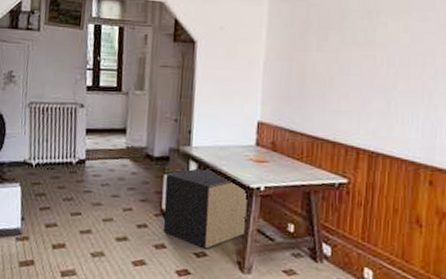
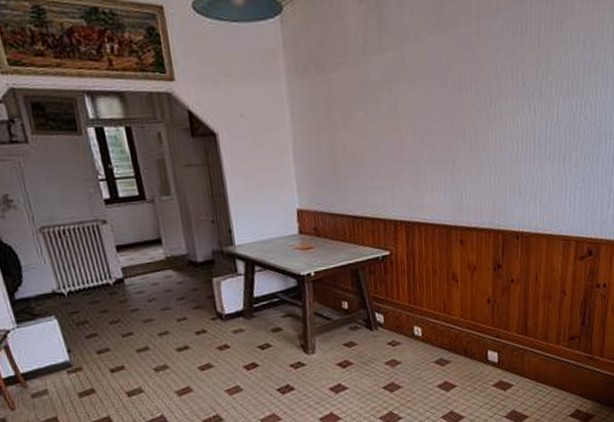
waste bin: present [163,167,247,249] -> none [215,263,303,341]

